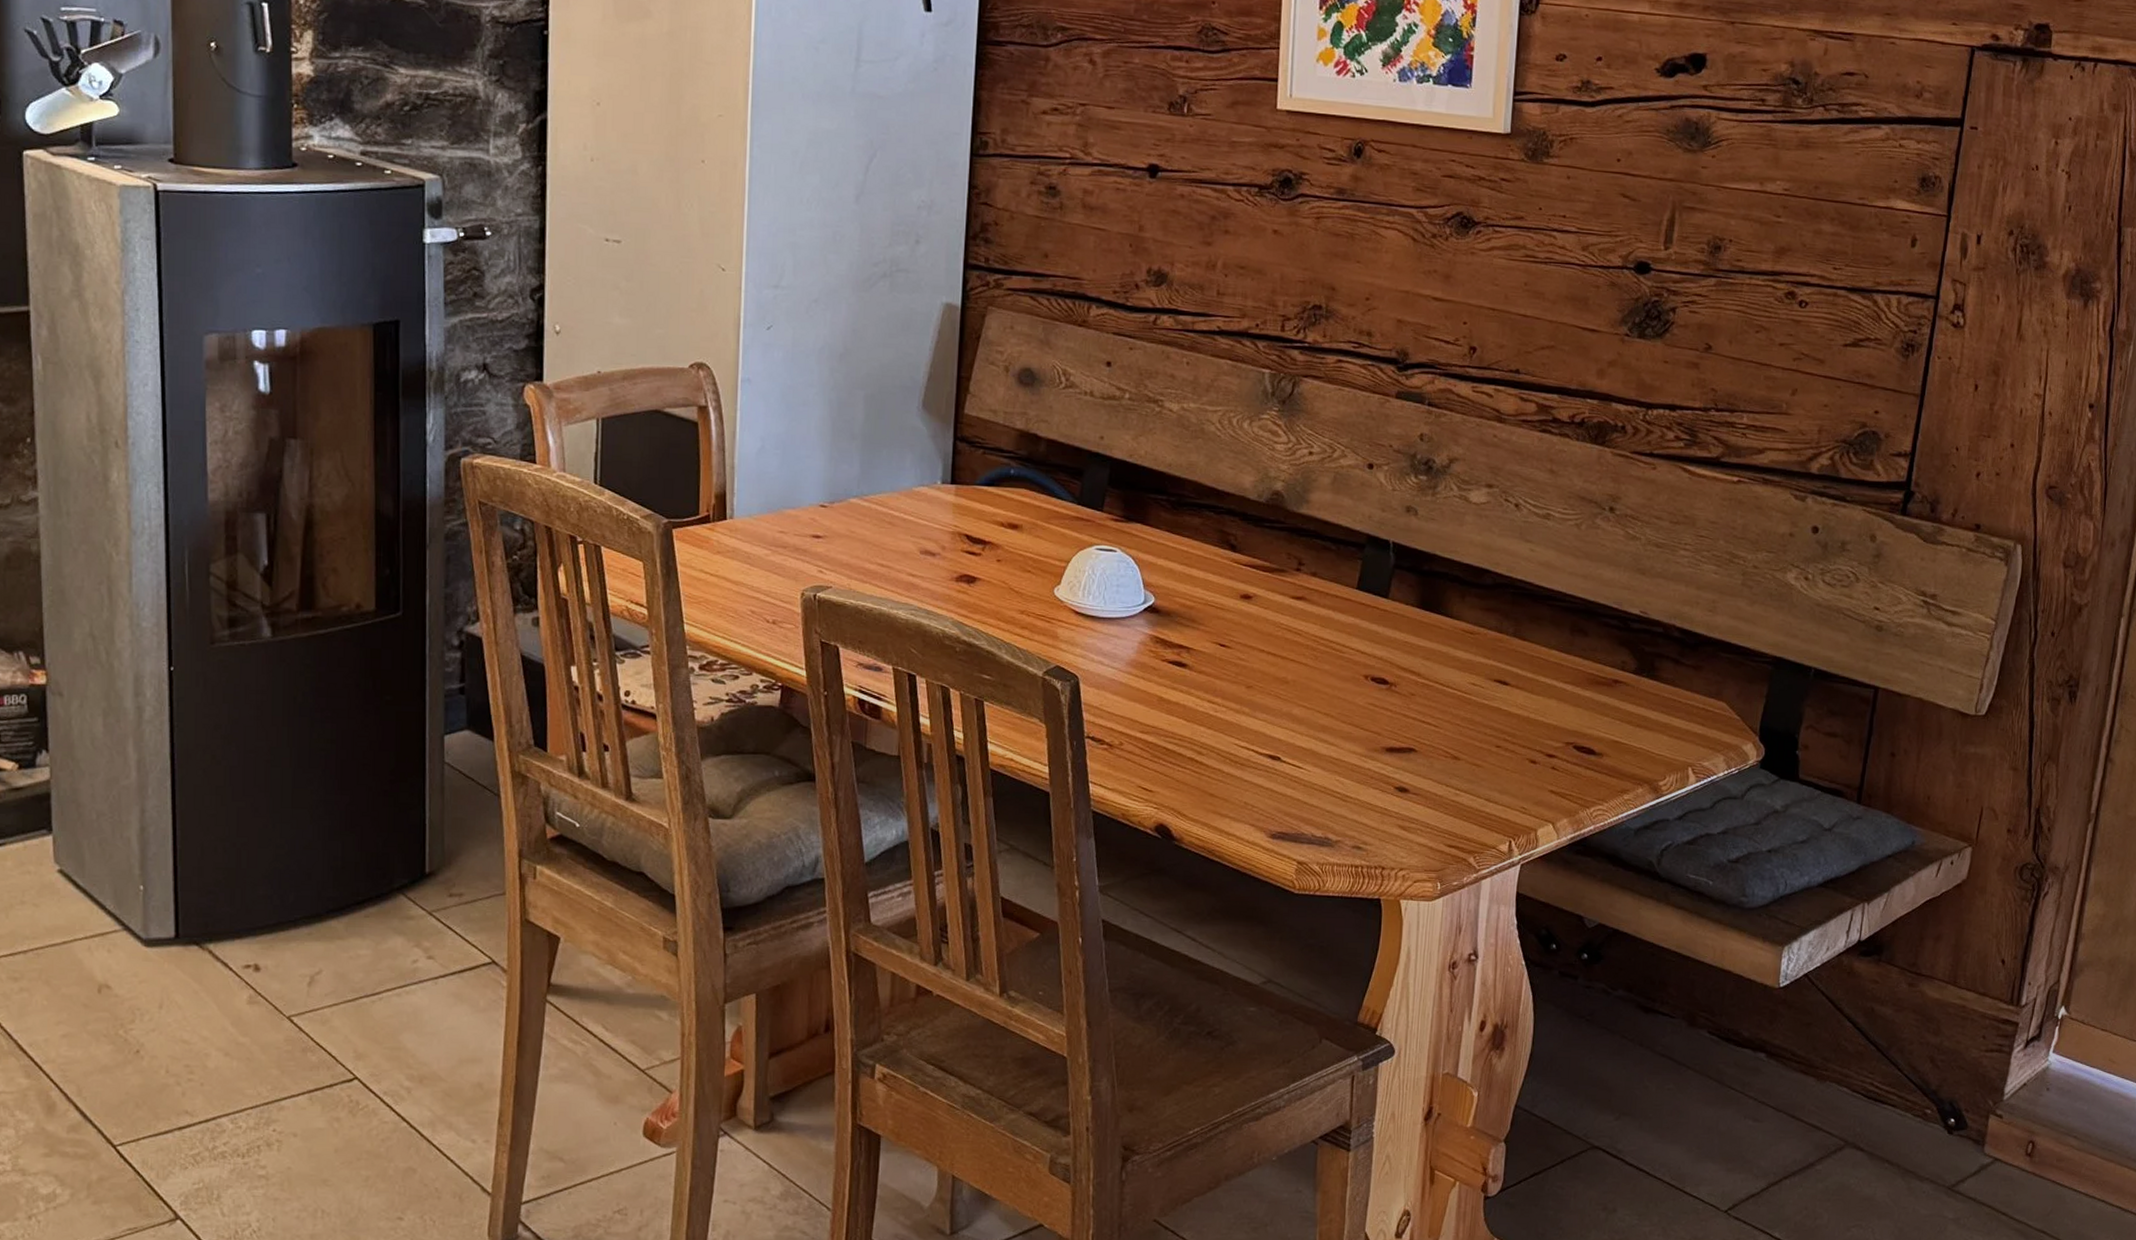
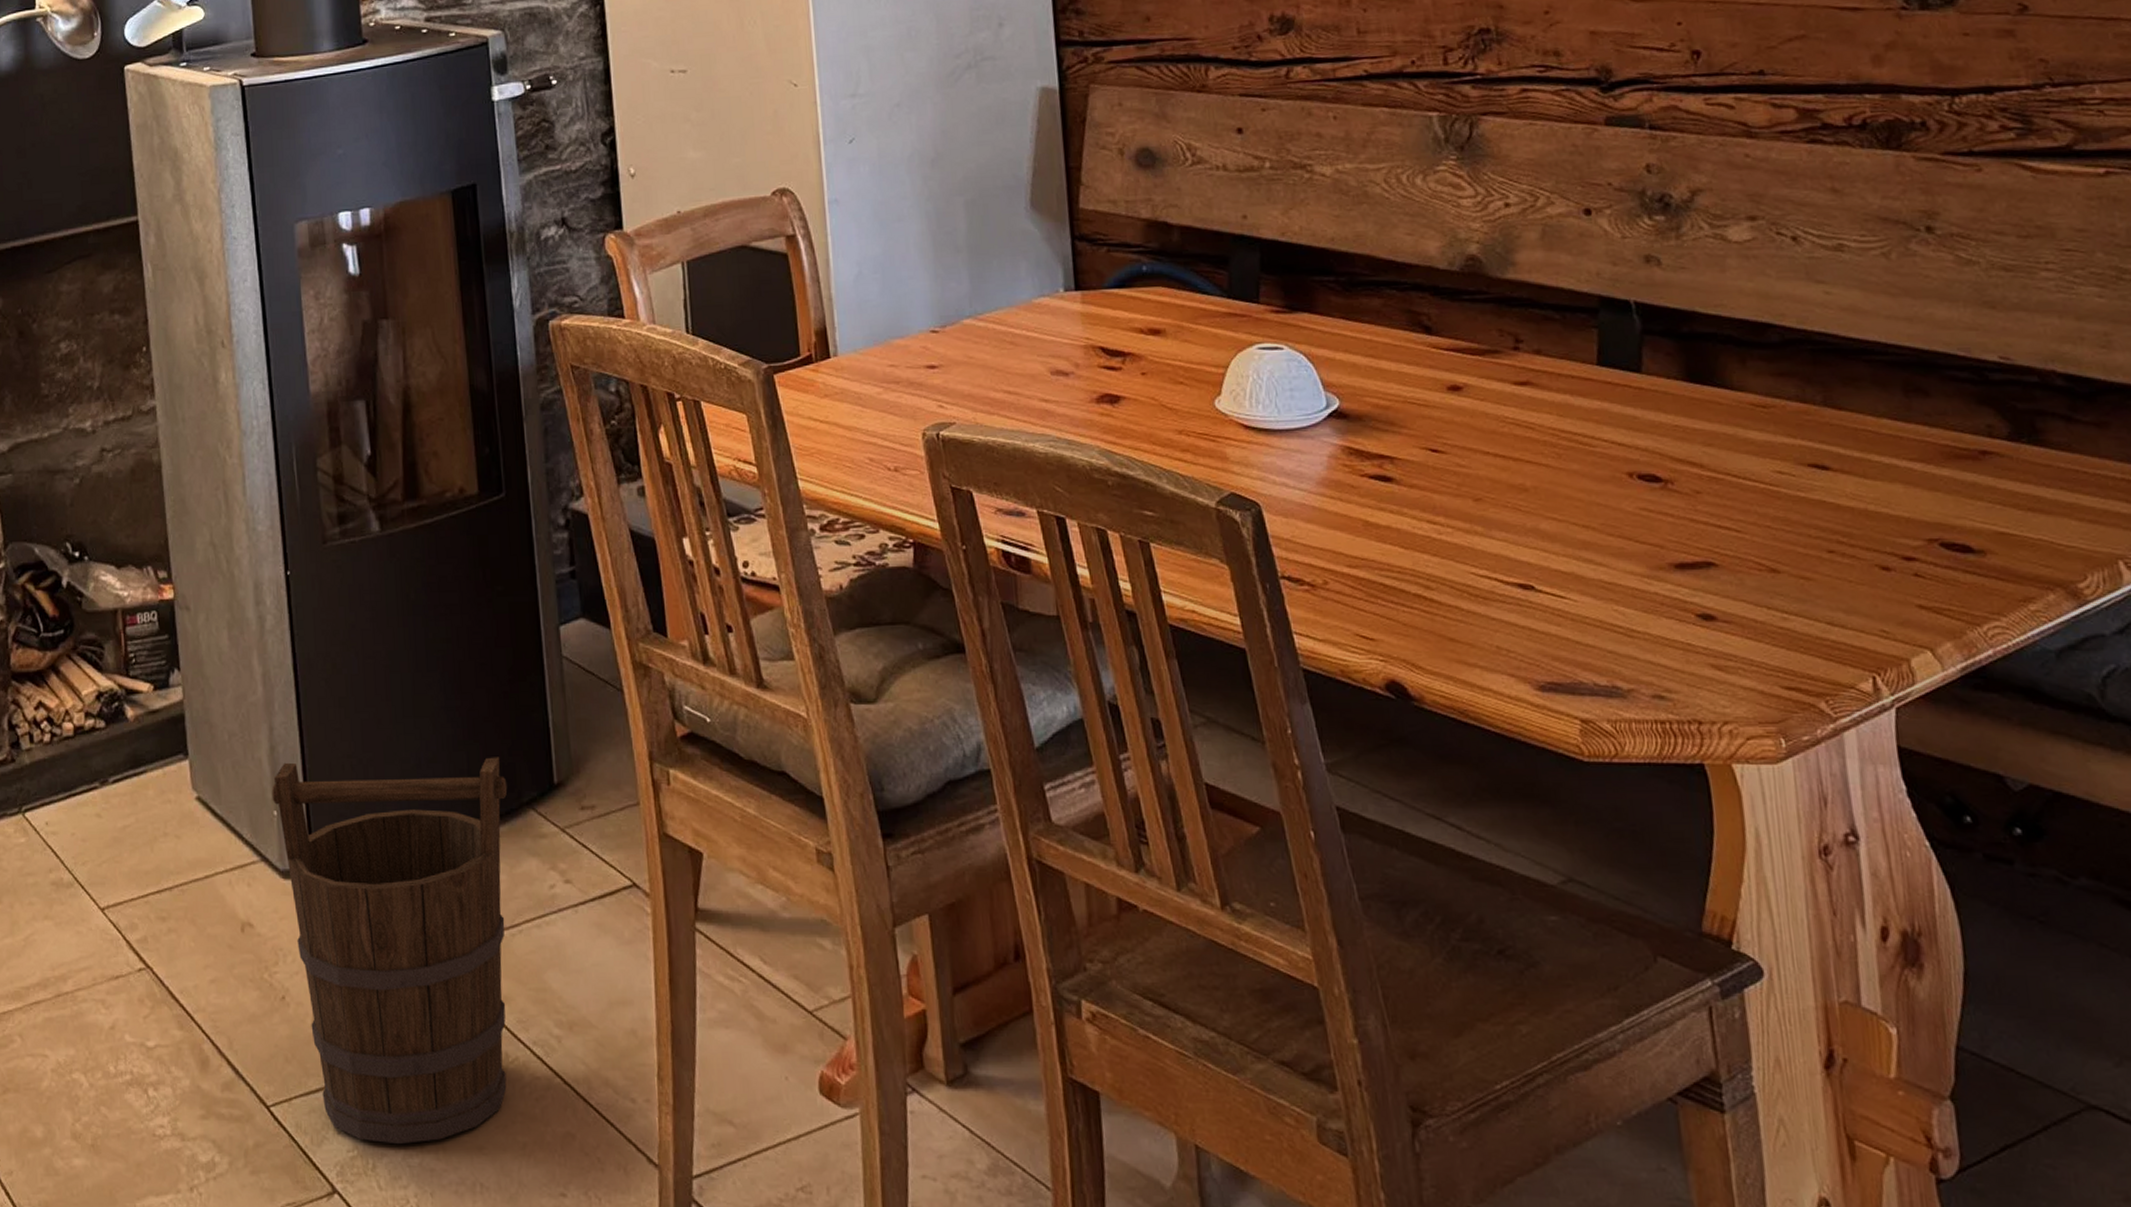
bucket: none [139,842,380,1178] -> present [271,757,508,1145]

